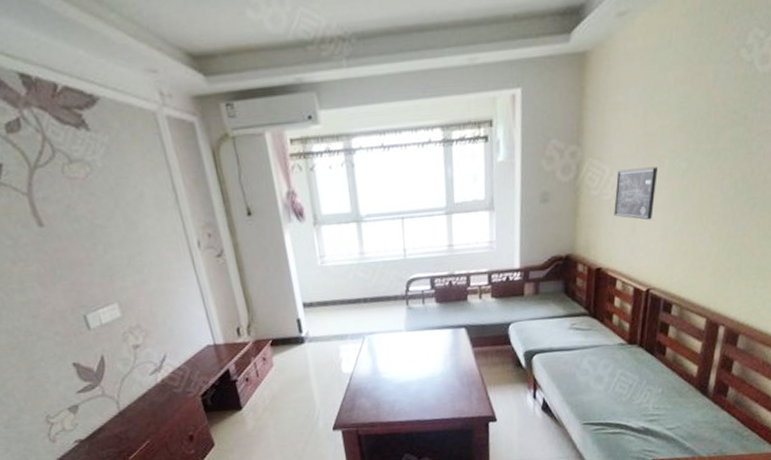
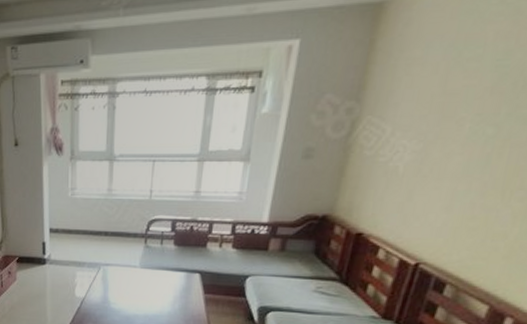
wall art: present [614,166,658,220] -> none [388,130,454,188]

